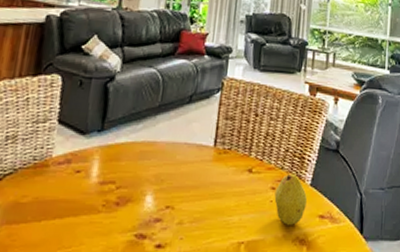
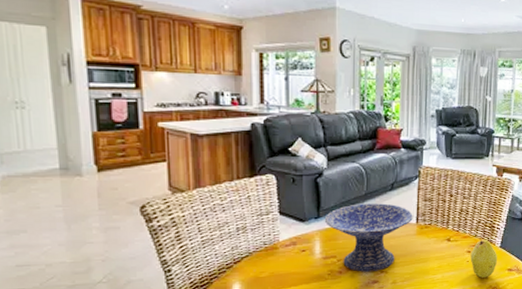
decorative bowl: none [108,117,211,206] -> present [324,203,413,272]

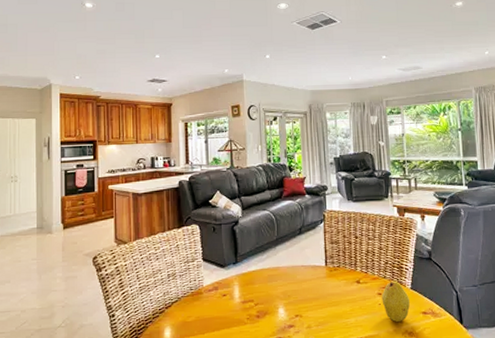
decorative bowl: present [324,203,413,272] -> none [241,247,322,316]

